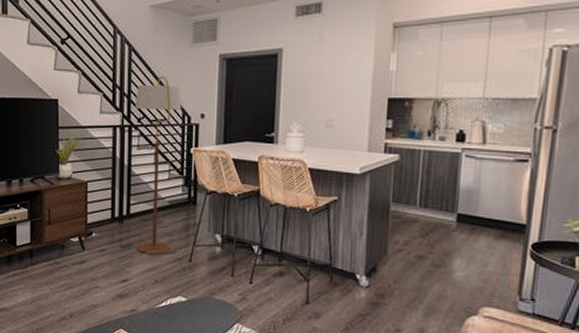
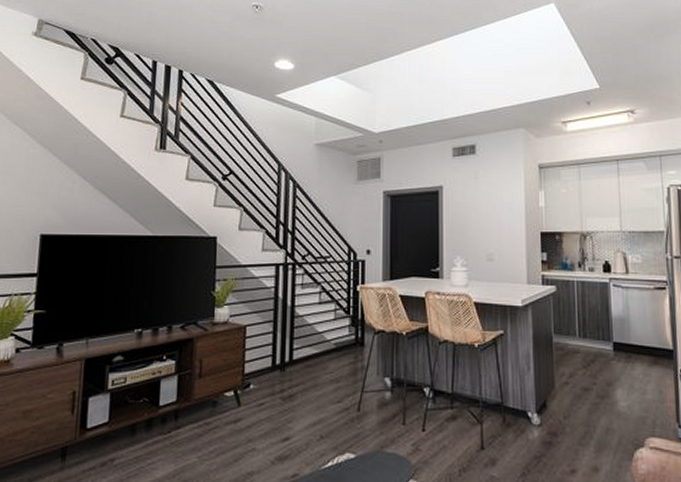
floor lamp: present [134,76,182,256] -> none [299,212,348,407]

